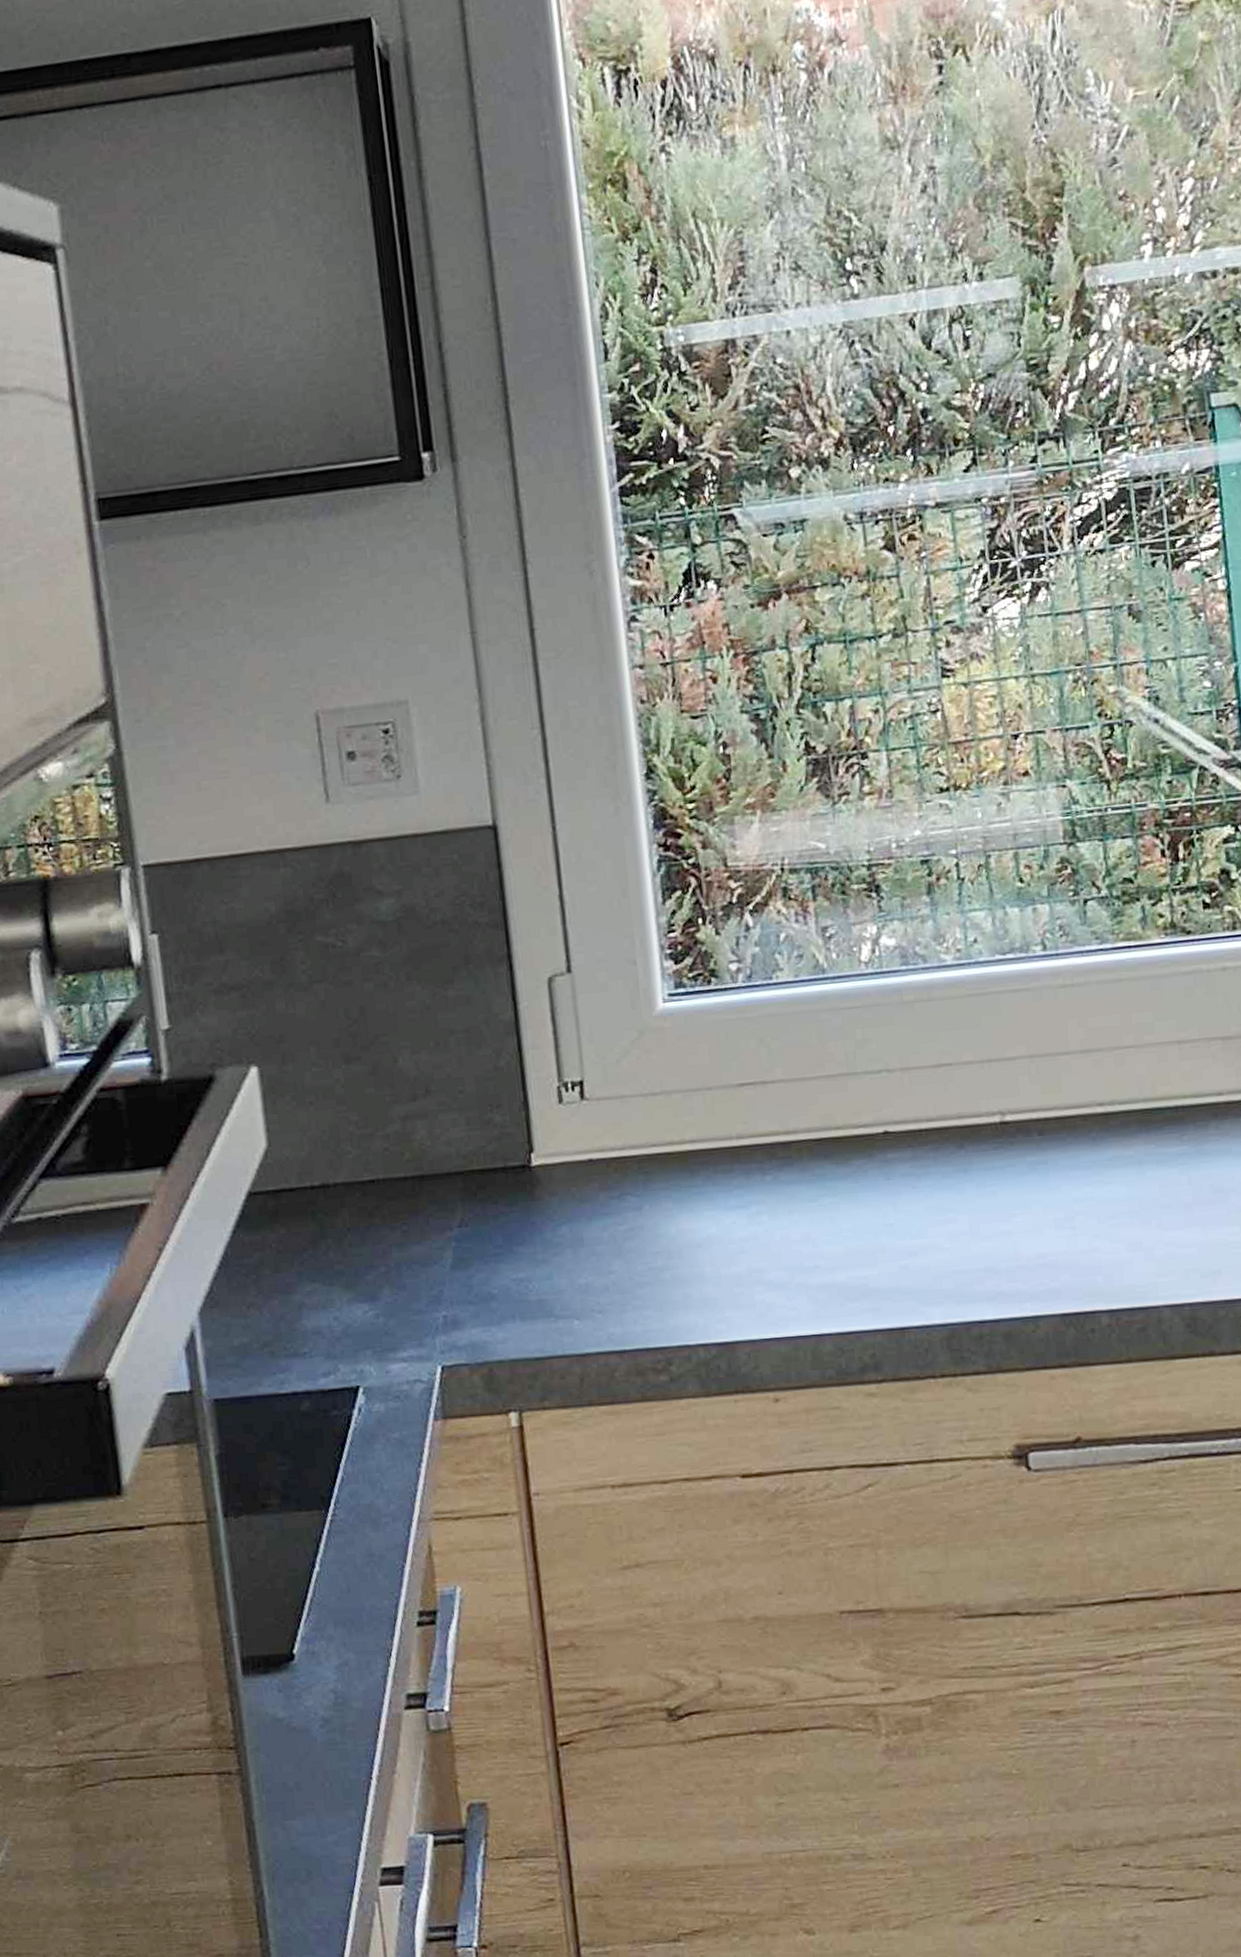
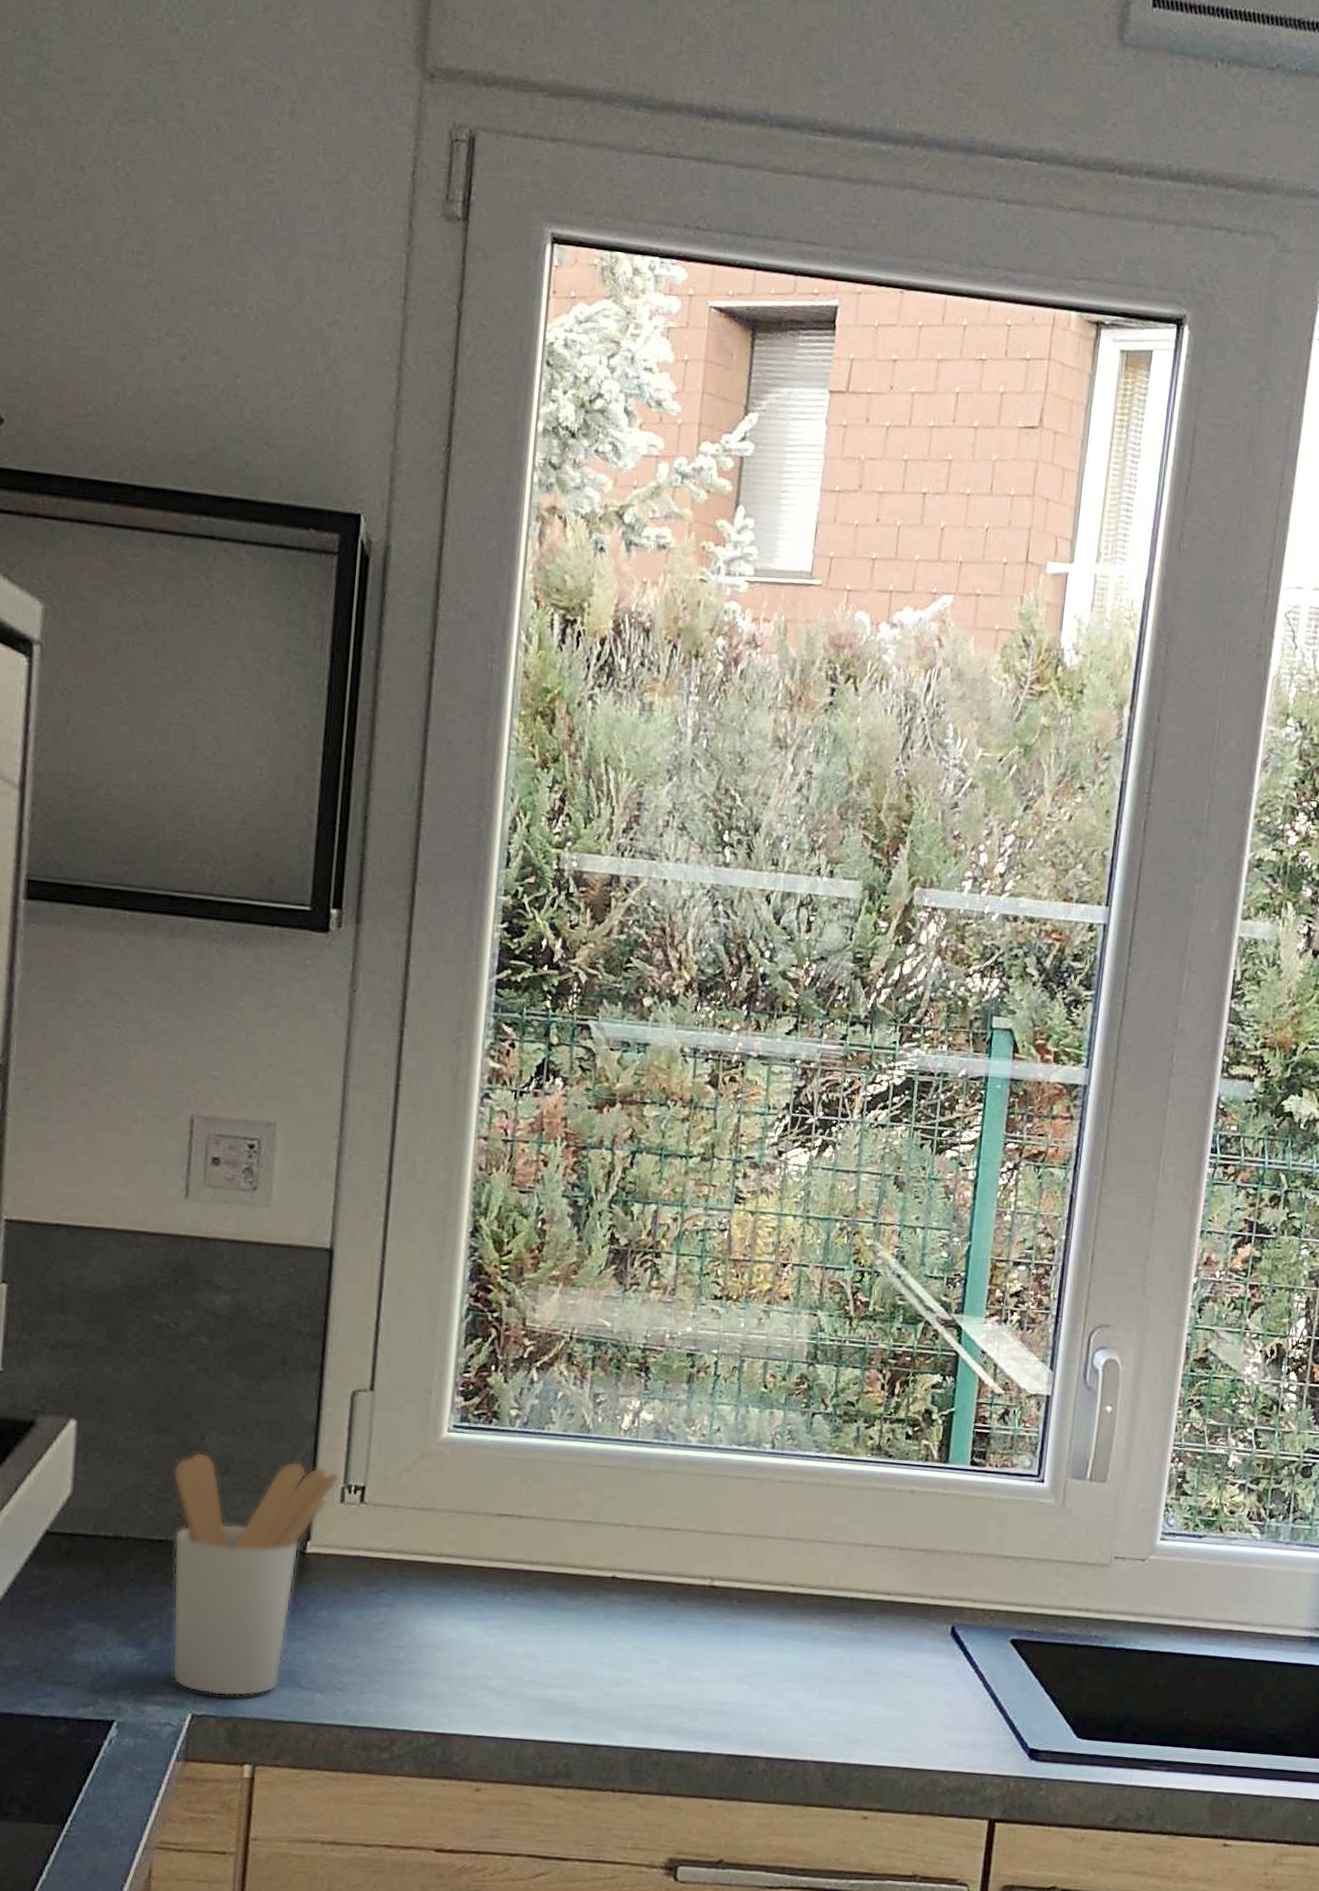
utensil holder: none [370,1066,554,1342] -> present [172,1451,340,1697]

